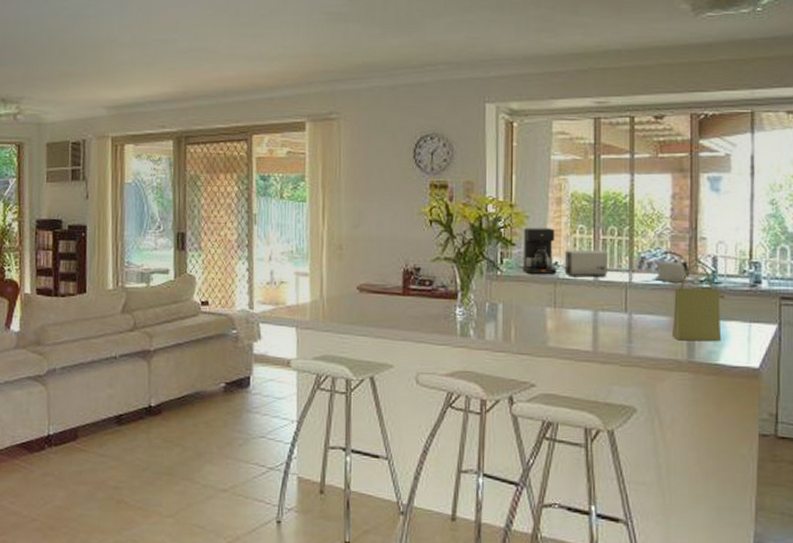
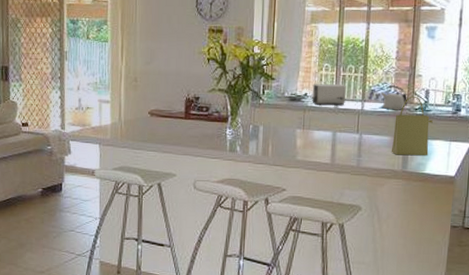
coffee maker: present [522,228,557,275] -> none [279,65,306,103]

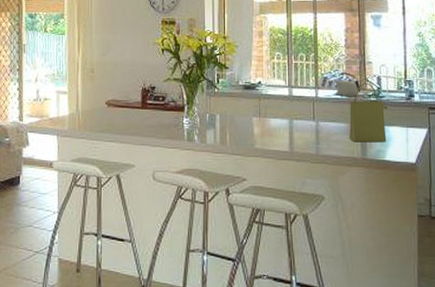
toaster: present [312,83,346,106] -> none [266,71,299,94]

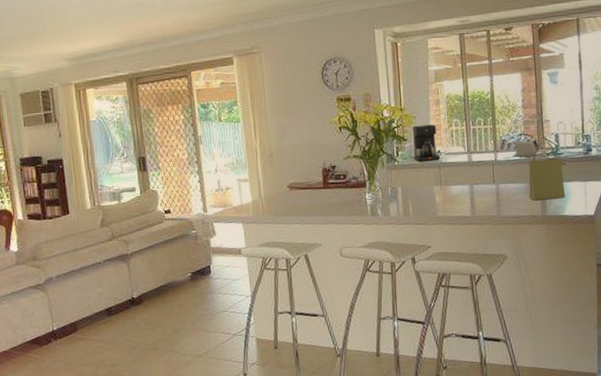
coffee maker: none [234,55,261,92] -> present [413,124,440,162]

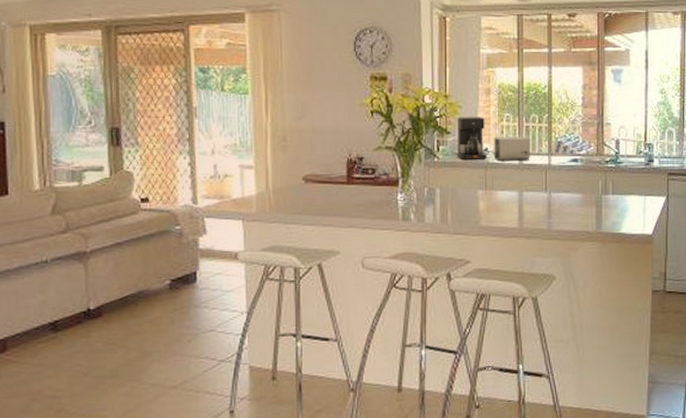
toaster: none [444,137,478,161] -> present [493,136,530,162]
kettle: present [511,133,539,157] -> none [568,136,598,164]
handbag: present [529,141,566,201] -> none [583,147,625,215]

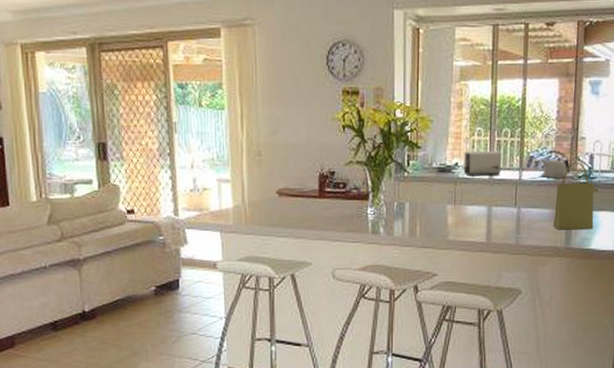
coffee maker: present [457,117,487,161] -> none [427,131,457,175]
kettle: none [568,136,598,164] -> present [540,150,570,179]
handbag: none [583,147,625,215] -> present [552,161,598,230]

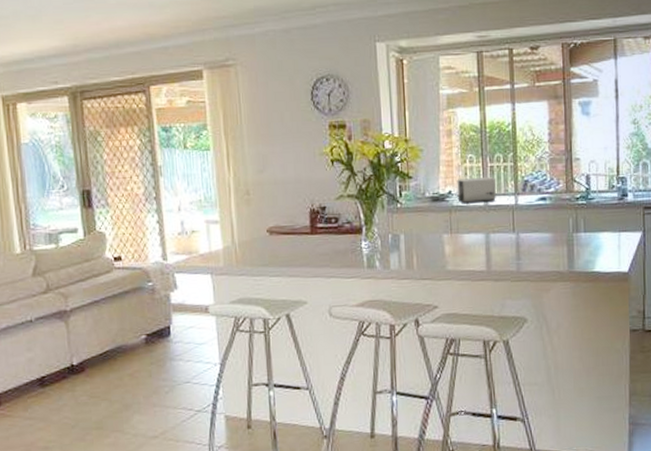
kettle: present [540,150,570,179] -> none [535,173,567,202]
handbag: present [552,161,598,230] -> none [554,183,597,254]

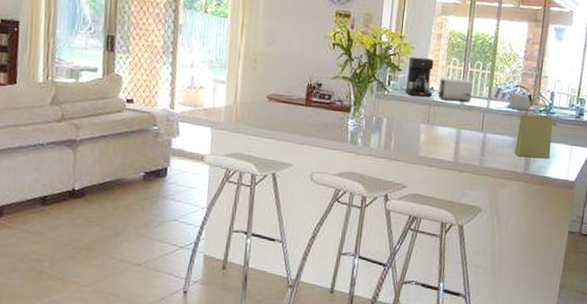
coffee maker: none [419,159,451,205] -> present [405,57,434,97]
kettle: none [535,173,567,202] -> present [506,85,533,111]
handbag: none [554,183,597,254] -> present [514,97,556,159]

